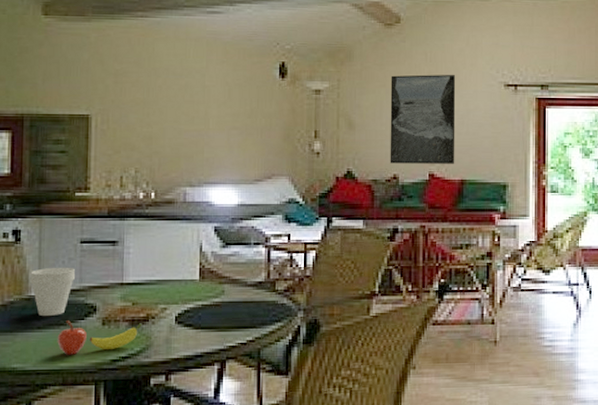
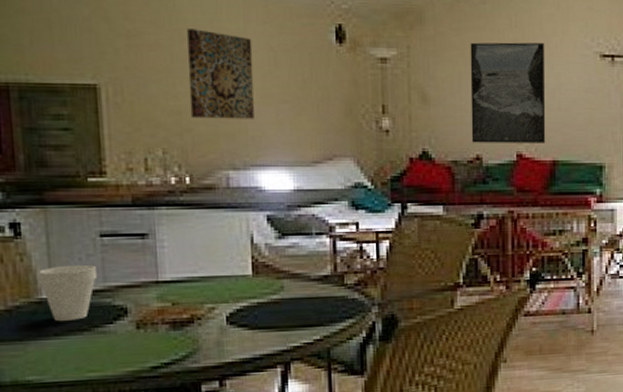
fruit: present [57,320,142,355] -> none [81,325,186,364]
wall art: none [159,68,212,143] -> present [187,29,255,119]

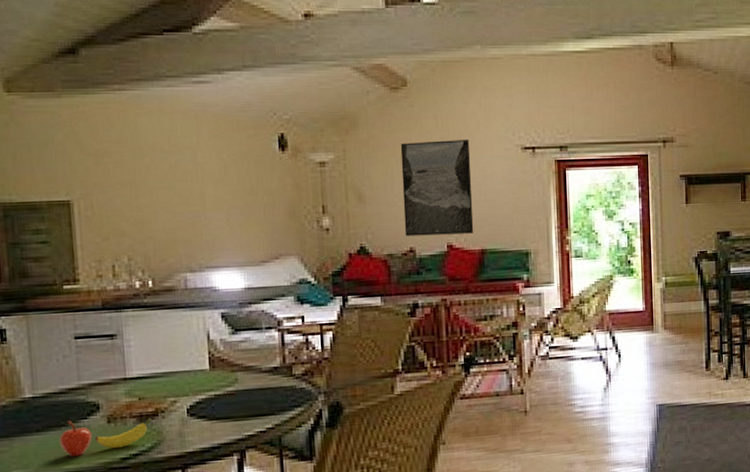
cup: present [38,264,98,322] -> none [22,365,73,419]
fruit: none [81,325,186,364] -> present [59,418,152,457]
wall art: present [187,29,255,119] -> none [147,145,208,227]

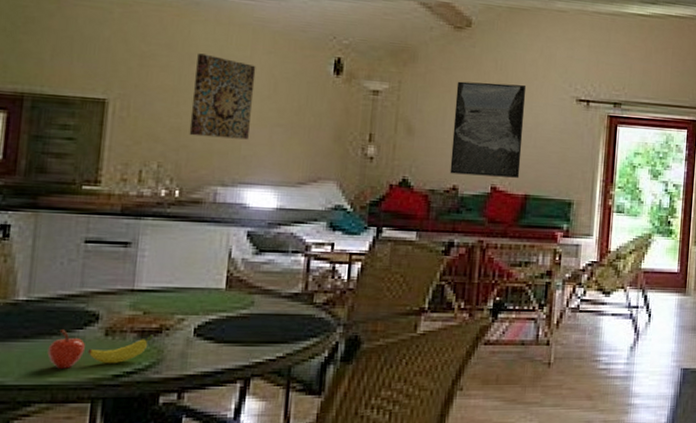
wall art: none [147,145,208,227] -> present [189,53,256,140]

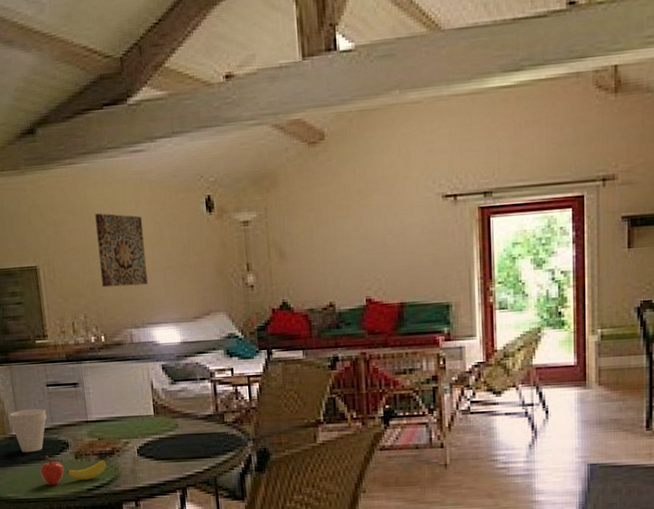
cup: none [18,268,76,325] -> present [9,408,47,453]
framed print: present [449,81,527,178] -> none [319,191,393,291]

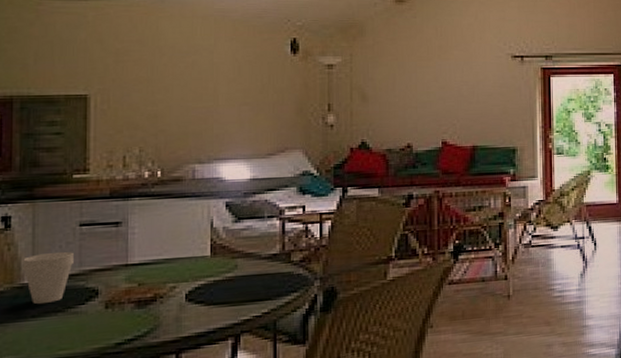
fruit: present [39,455,110,485] -> none [54,303,150,342]
wall art: present [95,213,148,288] -> none [165,46,221,121]

